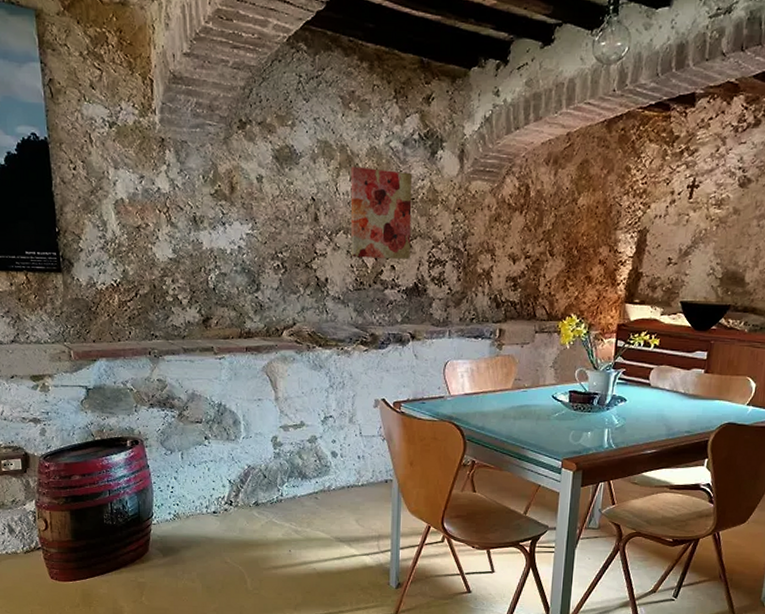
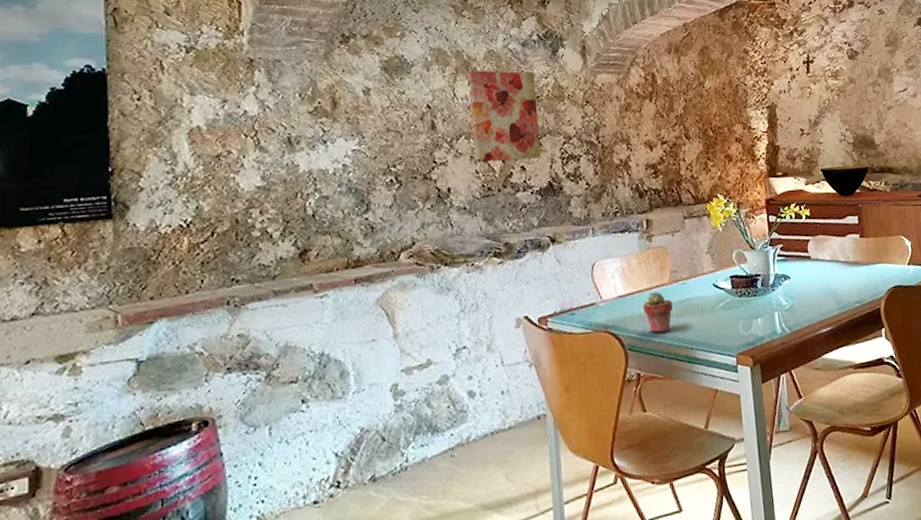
potted succulent: none [485,395,513,431] -> present [643,291,674,334]

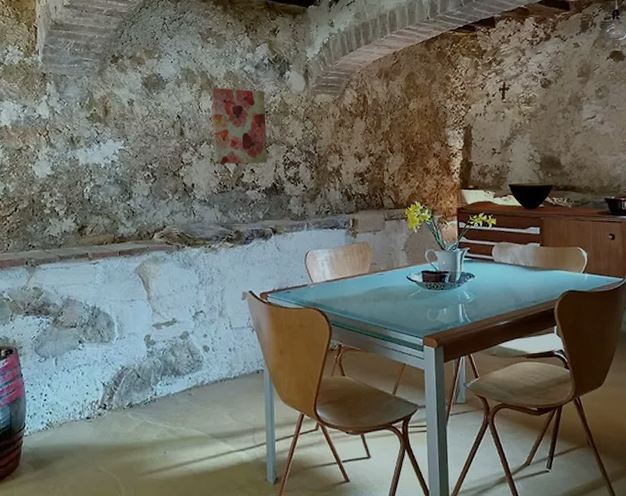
potted succulent: present [643,291,674,334] -> none [346,279,372,314]

